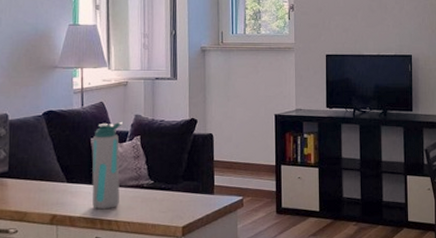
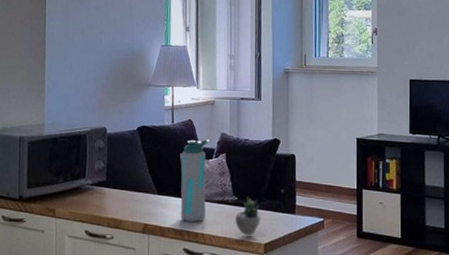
succulent plant: none [151,170,202,220] -> present [235,190,284,236]

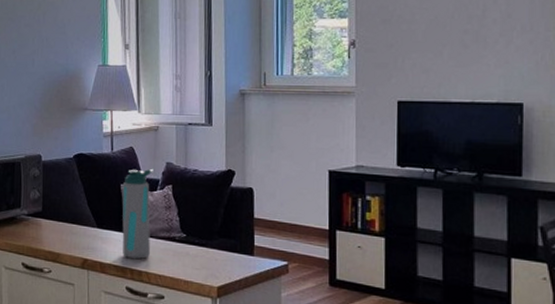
succulent plant: present [235,190,284,236] -> none [184,228,240,278]

